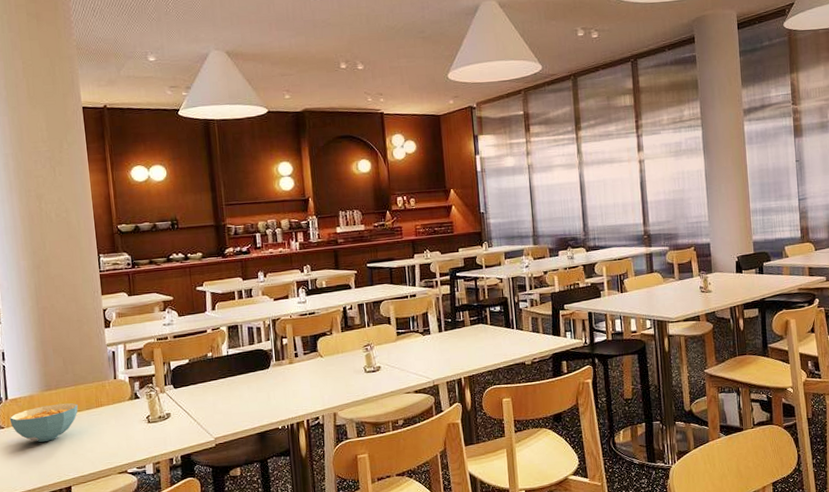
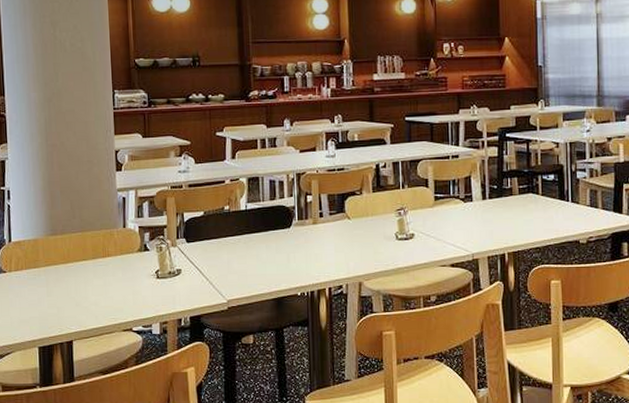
cereal bowl: present [9,403,78,442] -> none [12,250,84,290]

